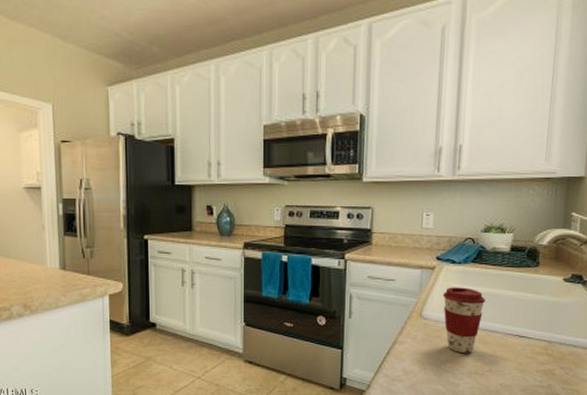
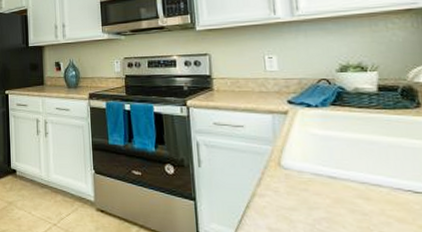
coffee cup: present [442,287,486,354] -> none [302,133,359,212]

